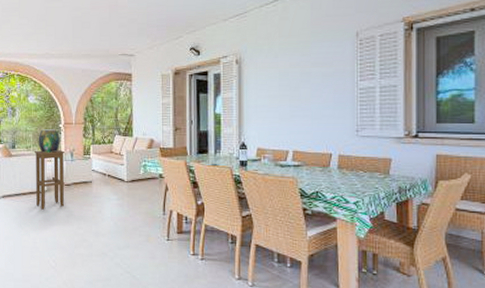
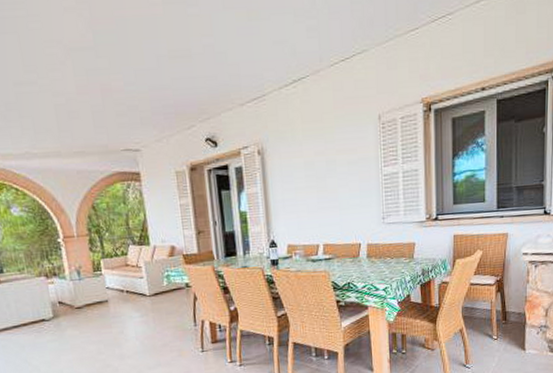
stool: present [35,149,66,210] -> none [30,268,78,340]
decorative urn: present [38,129,60,153] -> none [31,245,62,274]

